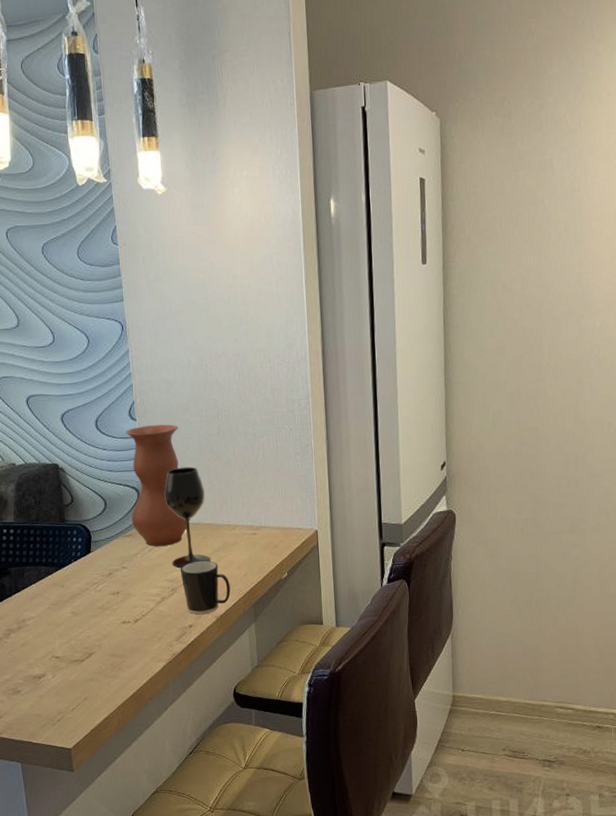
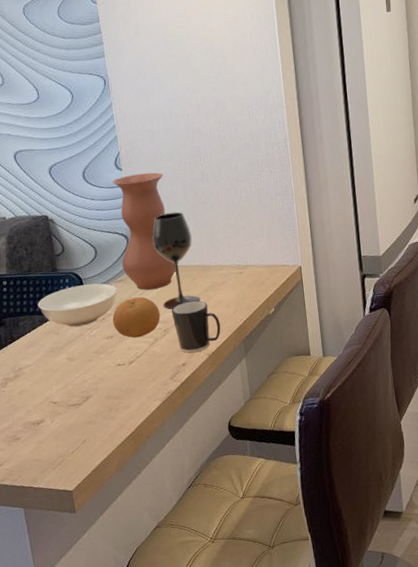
bowl: none [44,537,126,581] -> present [37,283,118,327]
fruit: none [119,553,169,596] -> present [112,297,161,338]

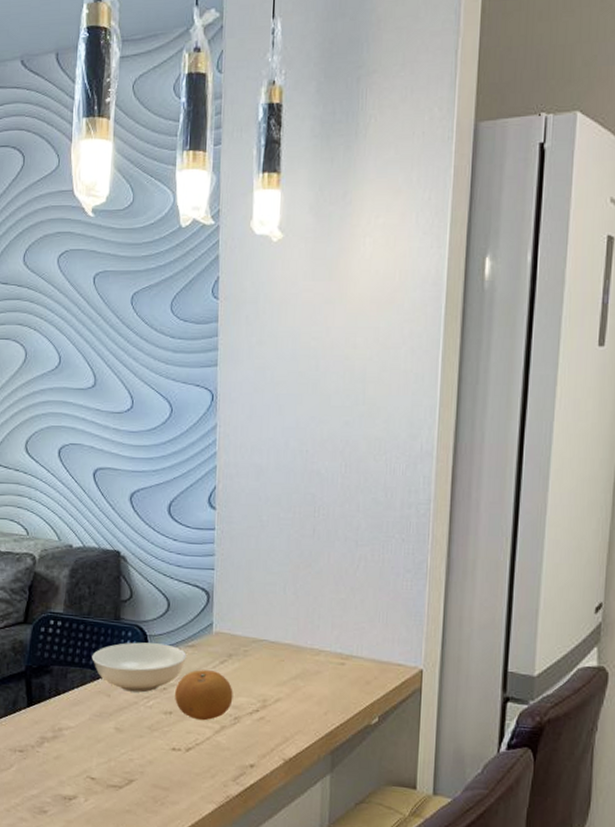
vase: present [112,172,179,290] -> none [197,517,266,664]
wineglass: present [152,212,200,309] -> none [238,571,288,693]
mug: present [171,300,221,353] -> none [247,687,305,754]

